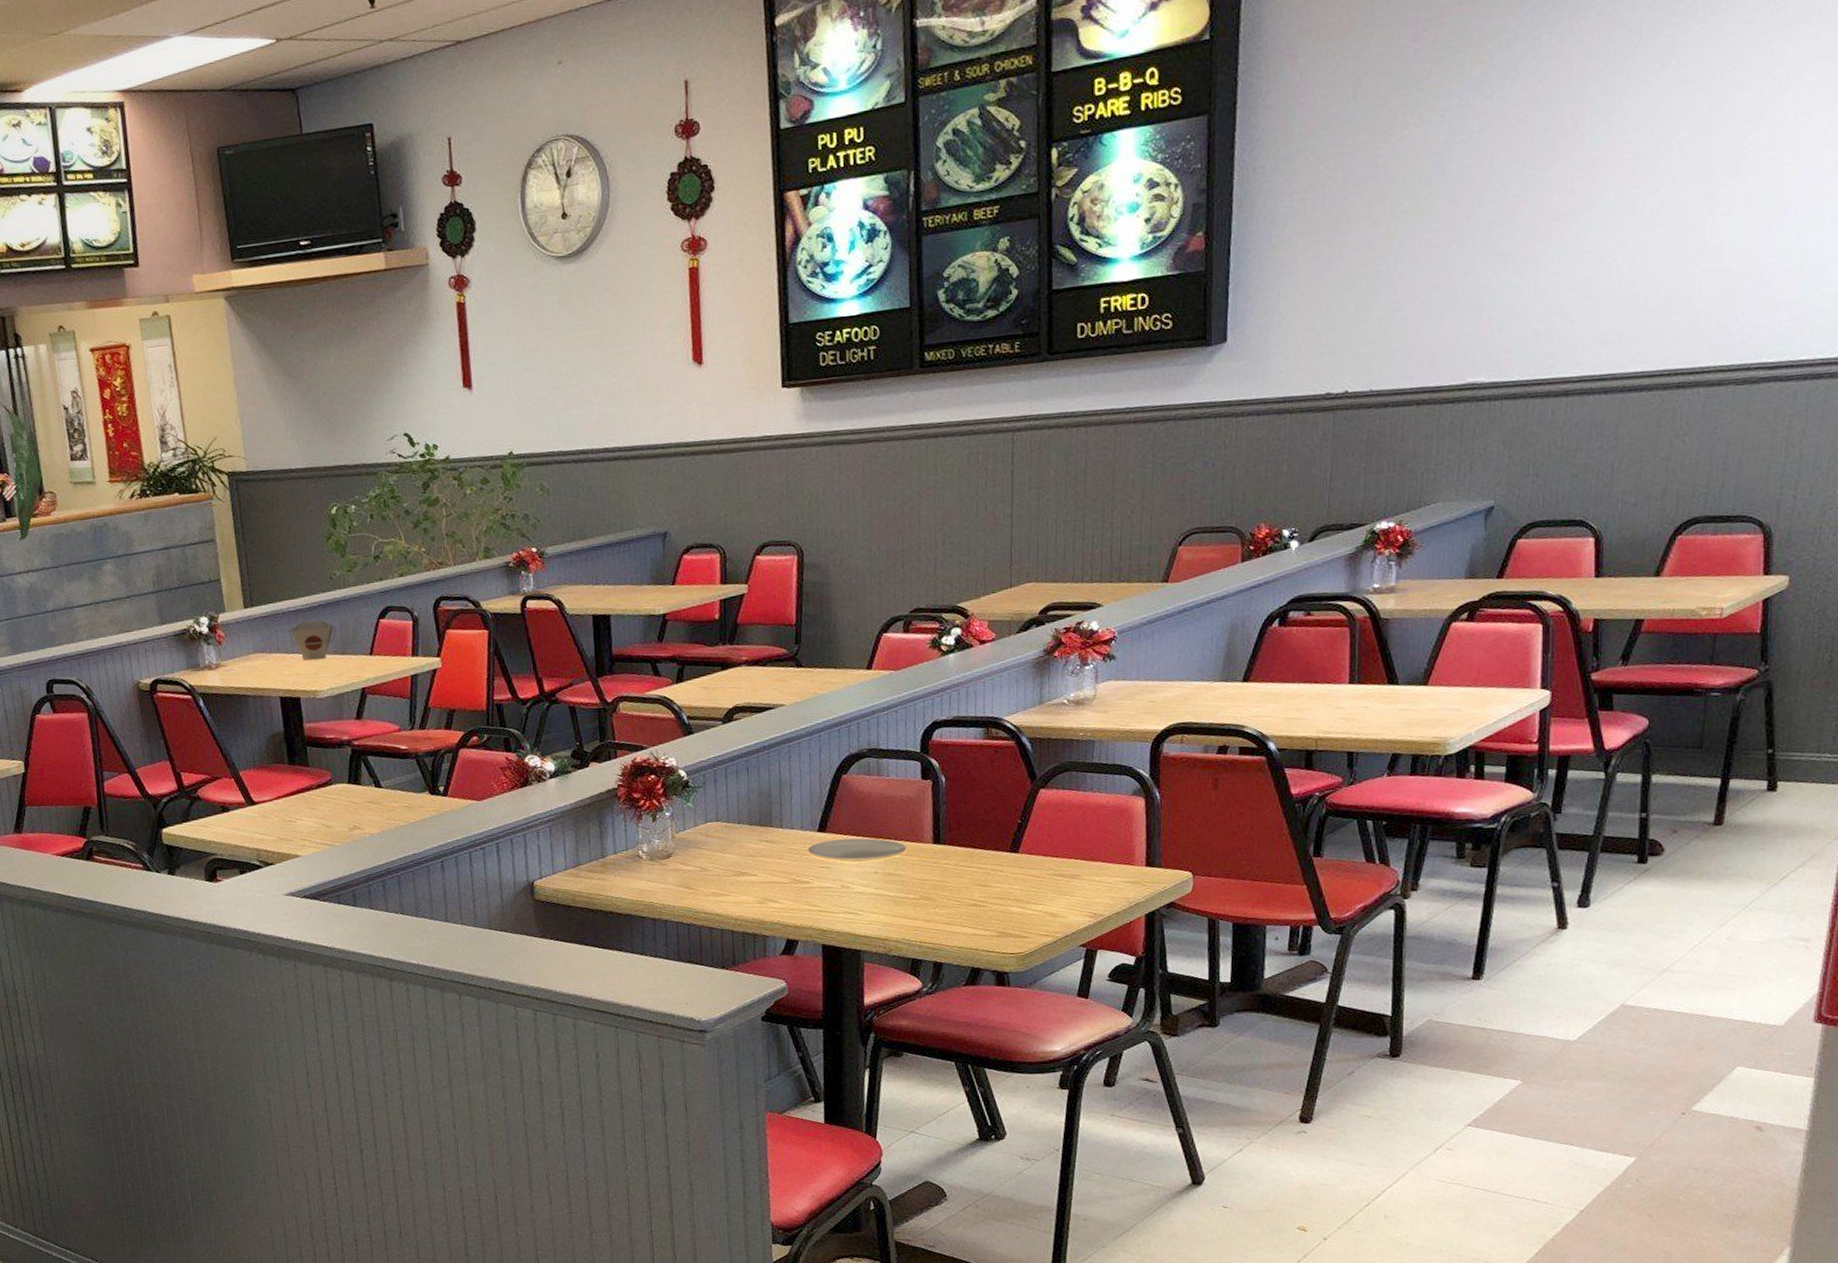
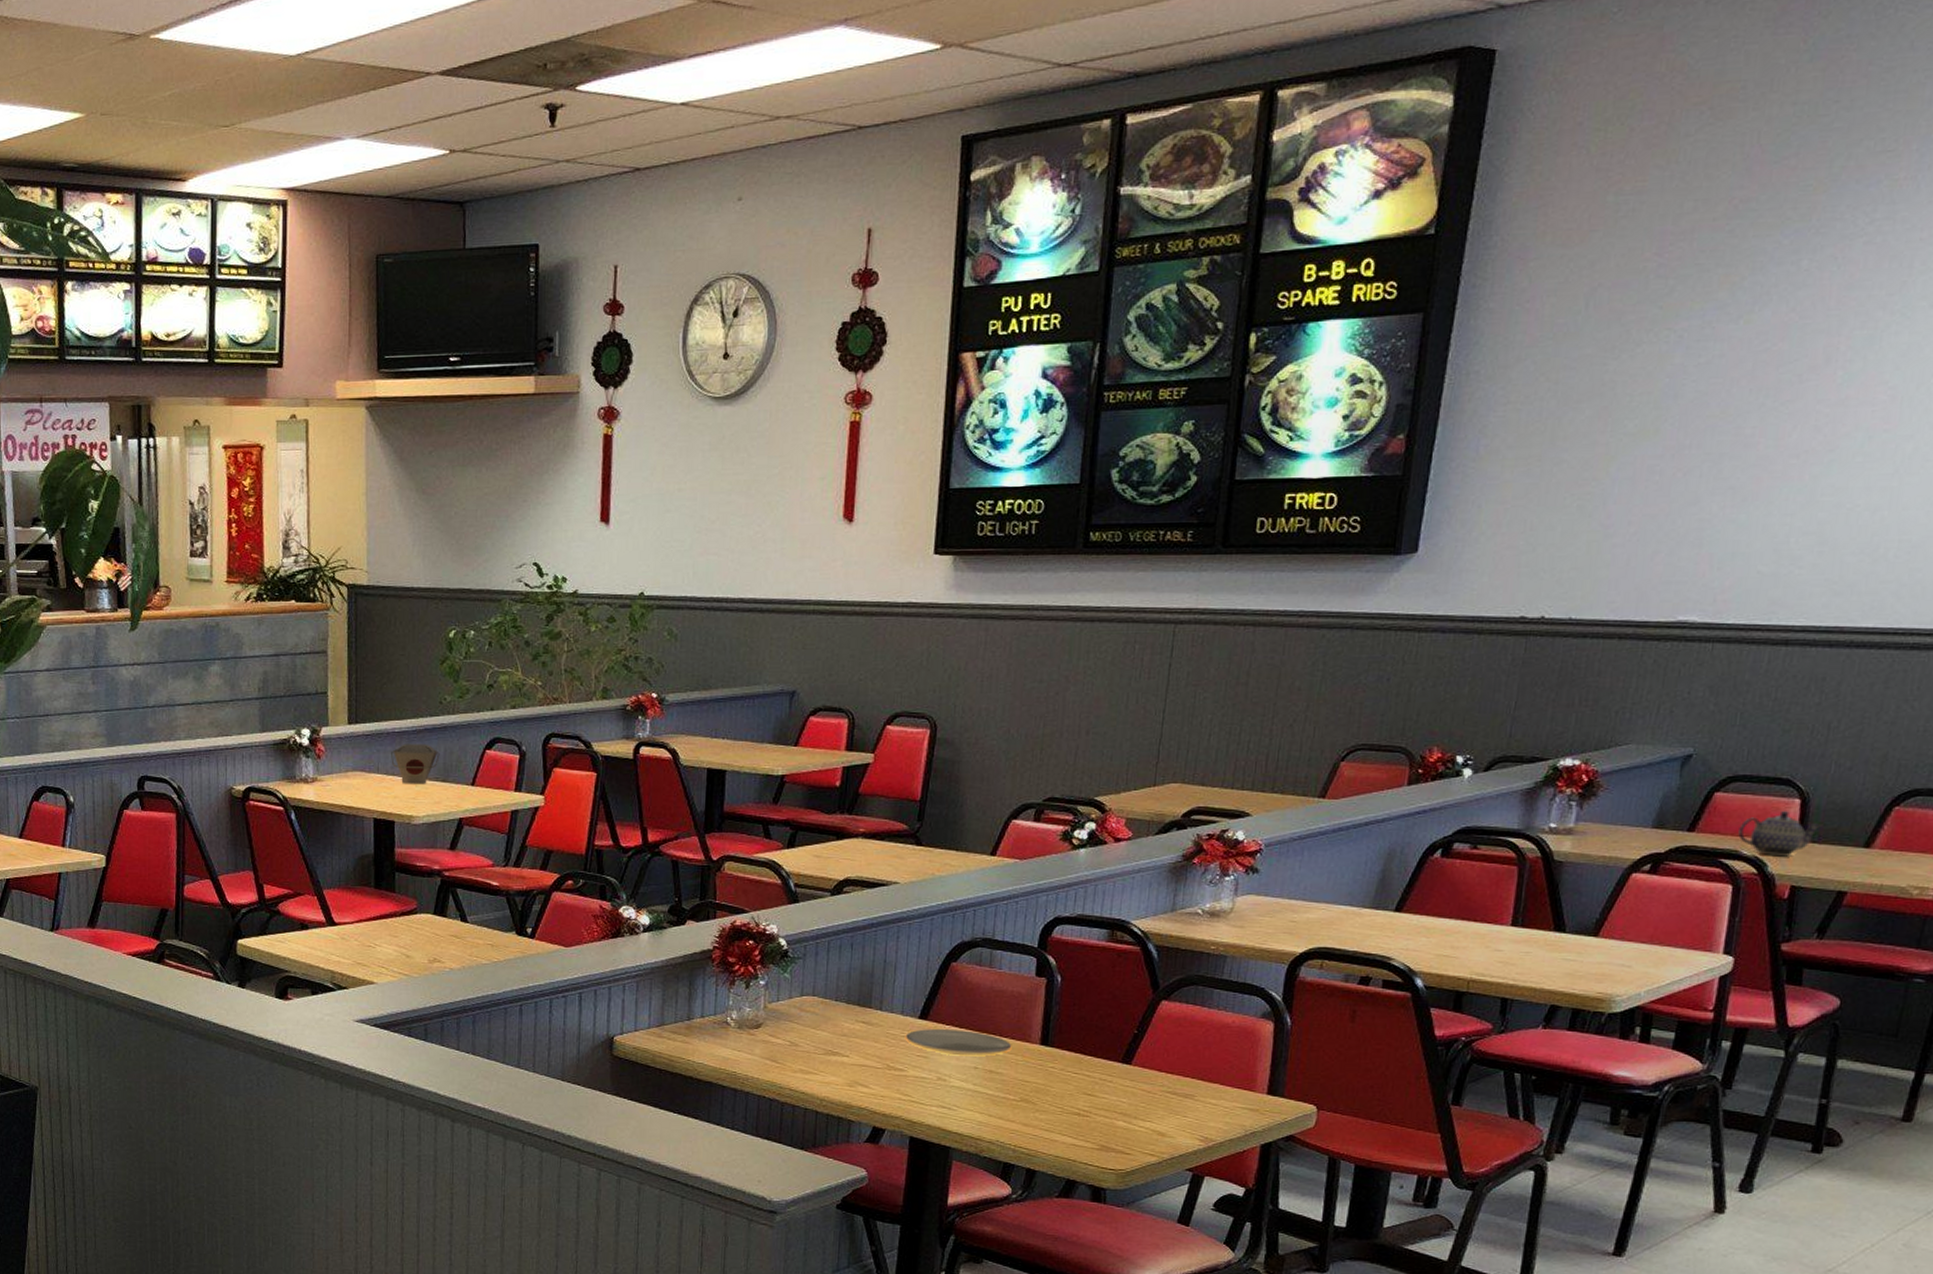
teapot: none [1542,549,1615,593] -> present [1738,810,1822,857]

